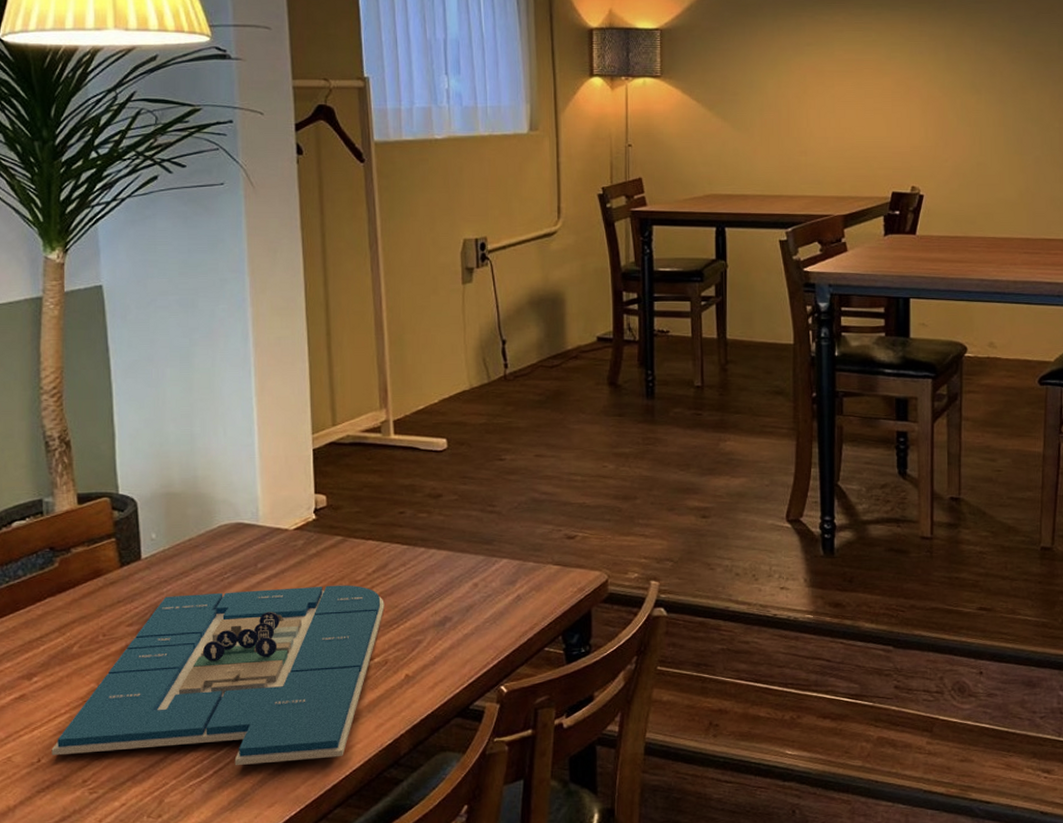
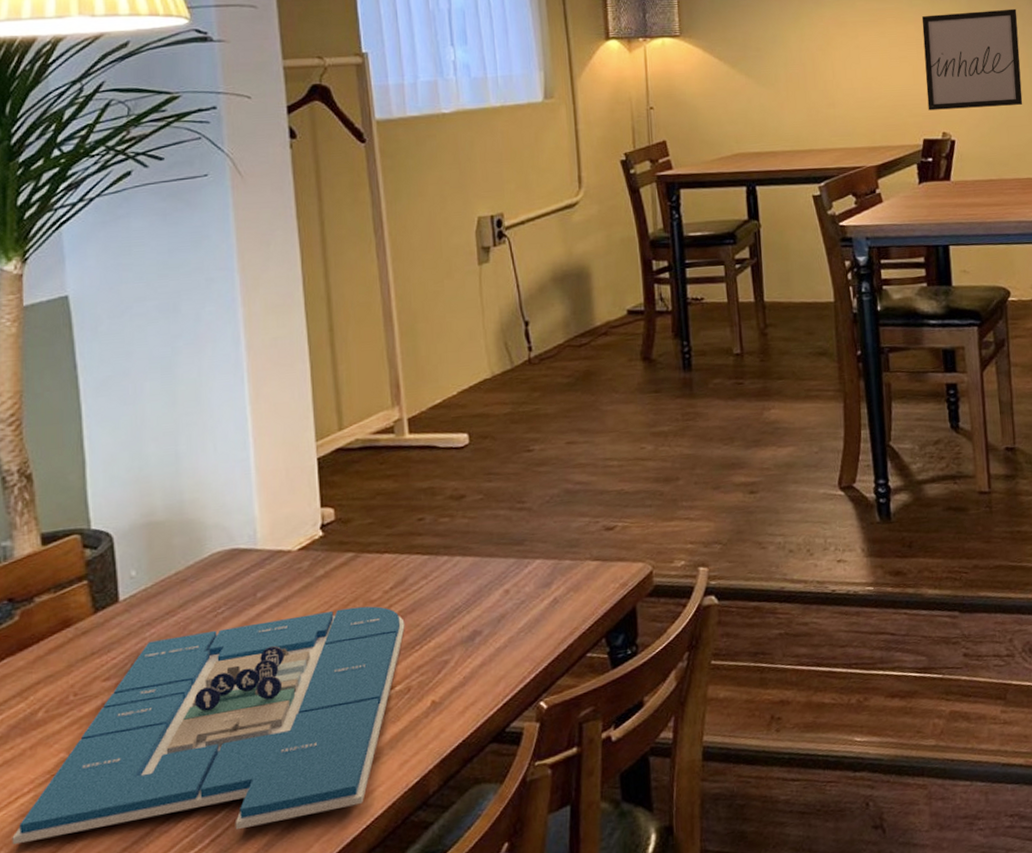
wall art: none [898,66,996,164] -> present [921,8,1023,111]

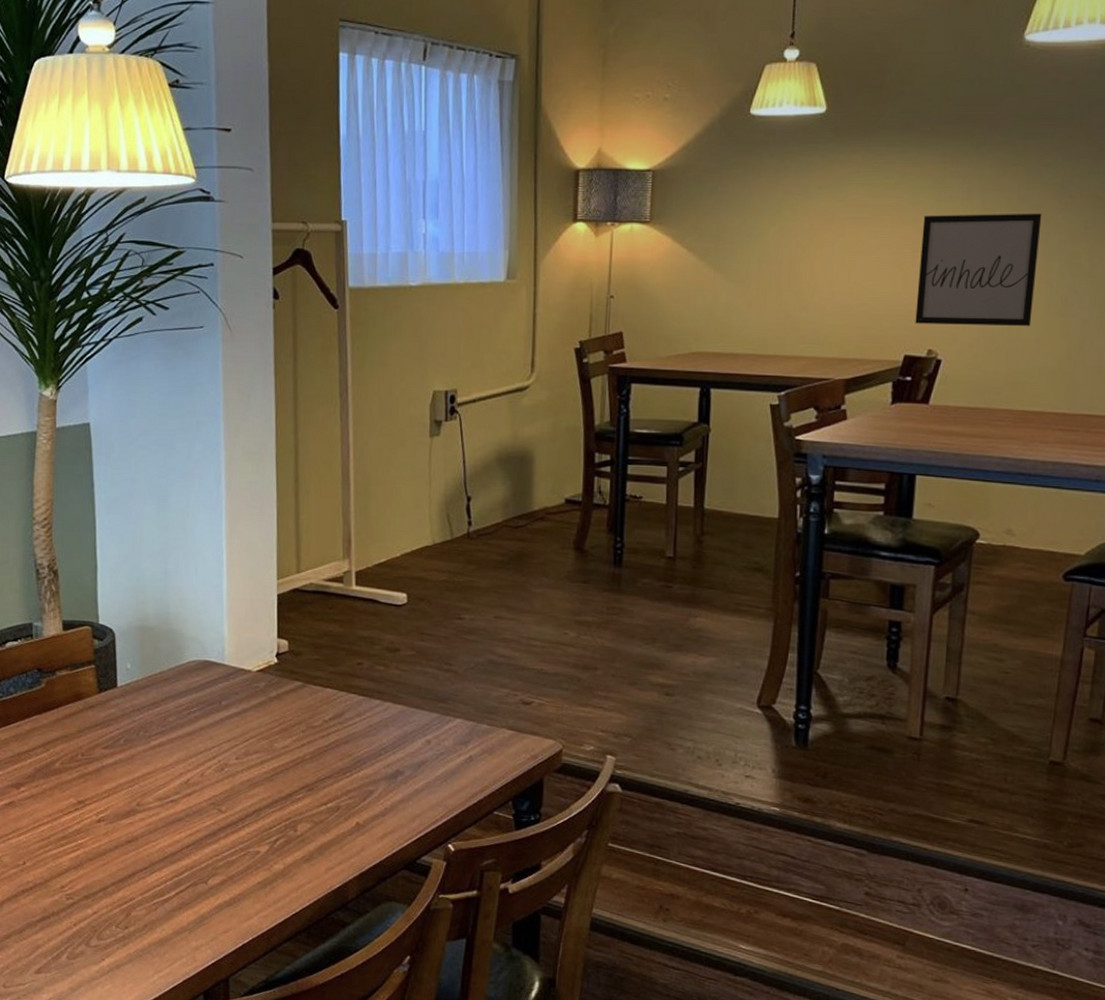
board game: present [12,606,405,845] -> none [35,724,339,894]

